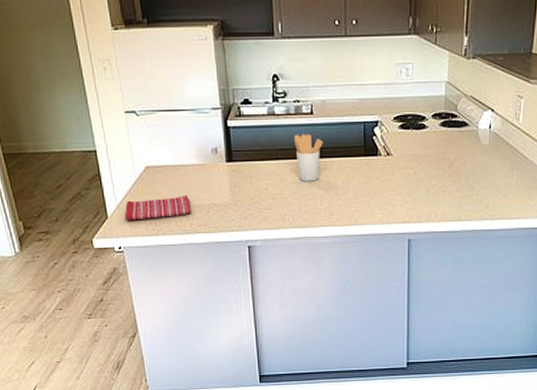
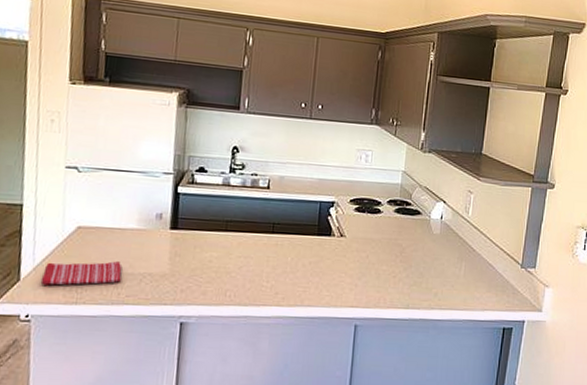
utensil holder: present [293,134,323,182] -> none [246,207,277,257]

